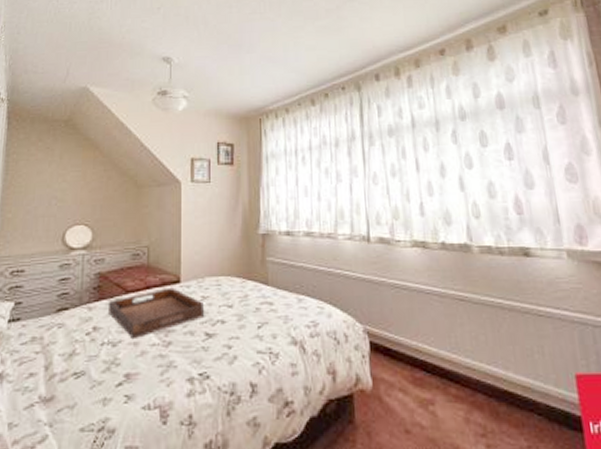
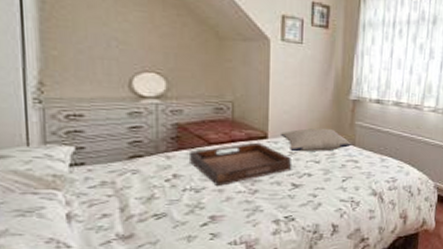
pillow: none [193,267,264,296] -> present [281,128,351,152]

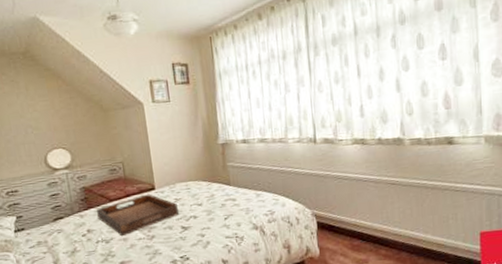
pillow: present [281,128,351,152] -> none [165,172,227,198]

